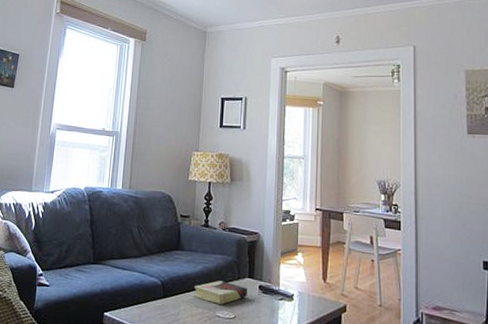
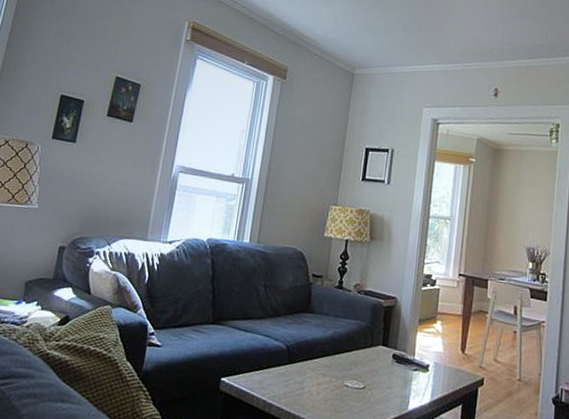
book: present [194,281,248,305] -> none [321,347,380,373]

